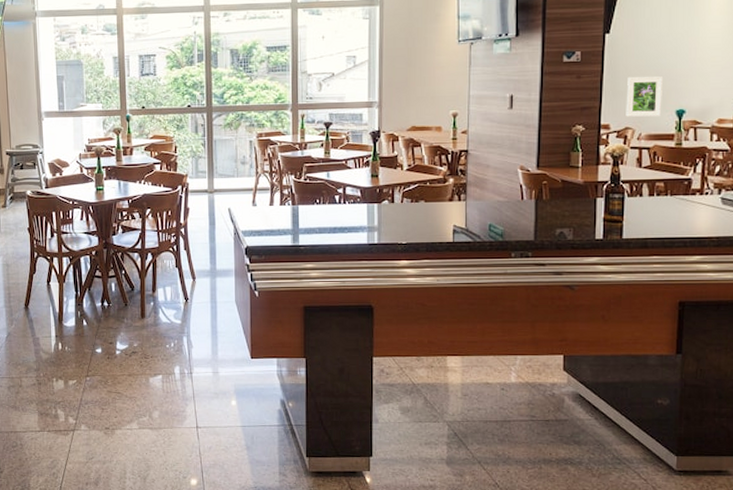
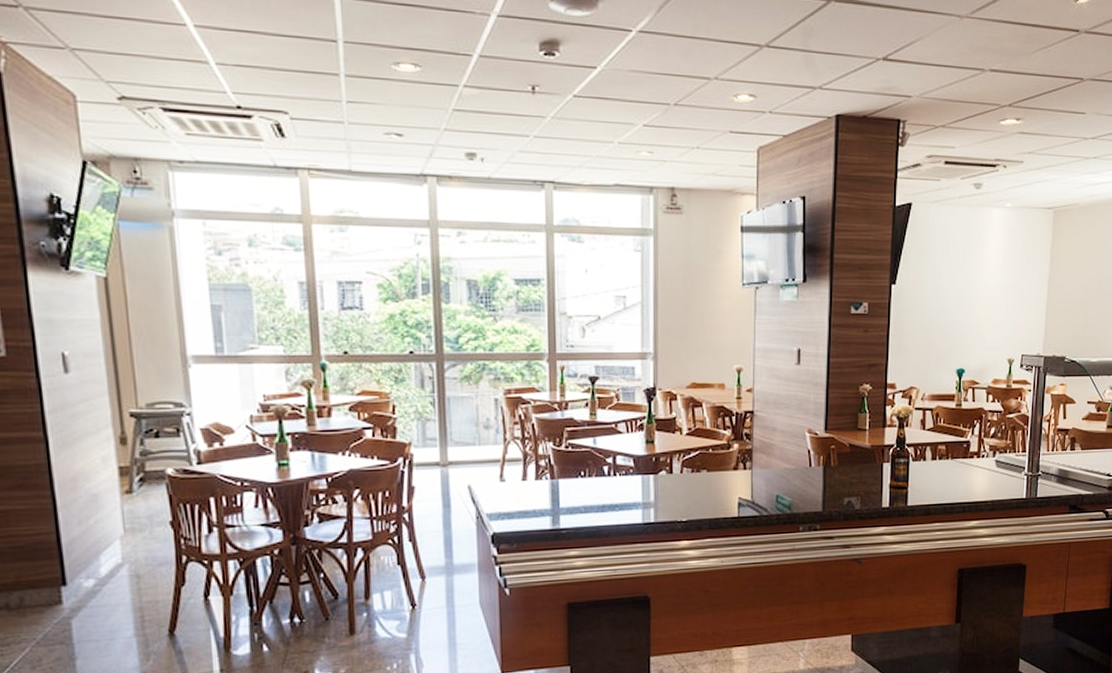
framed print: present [626,76,662,117] -> none [911,332,944,376]

